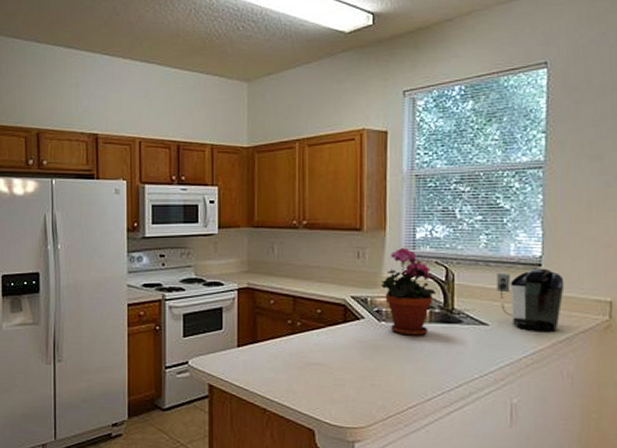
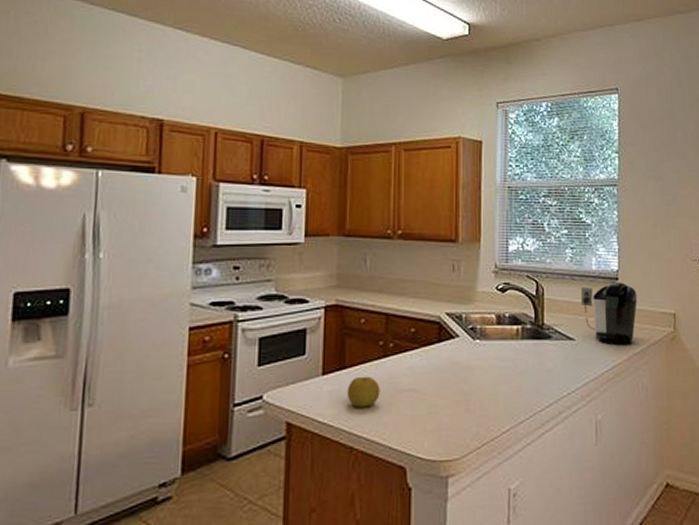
fruit: none [259,349,289,377] -> present [346,376,380,408]
potted plant: present [380,247,436,336] -> none [475,260,527,354]

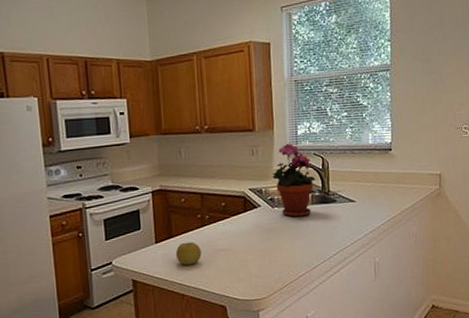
potted plant: none [475,260,527,354] -> present [272,143,315,218]
coffee maker: present [580,282,638,346] -> none [359,152,408,204]

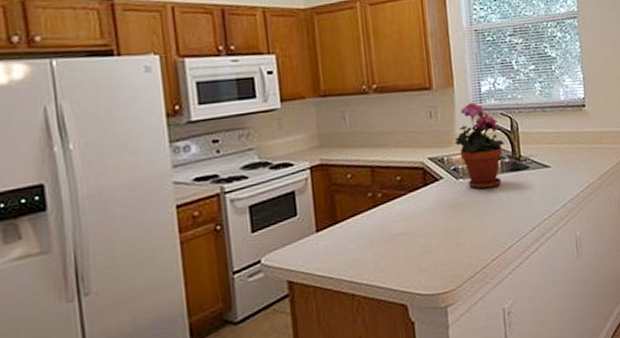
fruit: present [175,241,202,266] -> none [342,226,375,258]

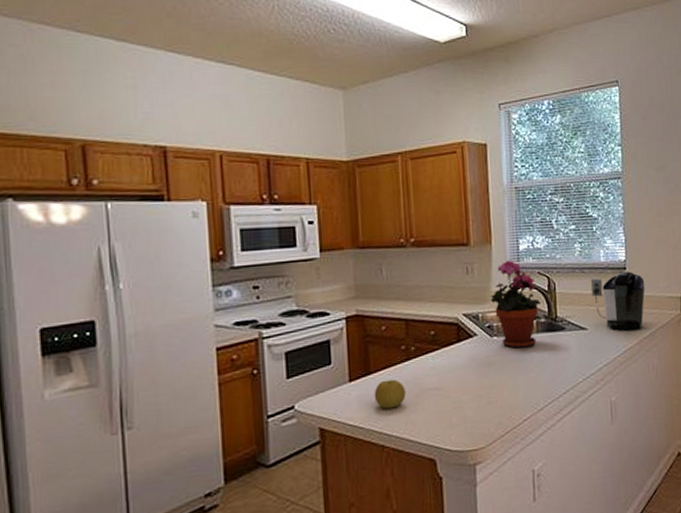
fruit: none [342,226,375,258] -> present [374,379,406,409]
coffee maker: none [552,108,605,168] -> present [590,271,646,332]

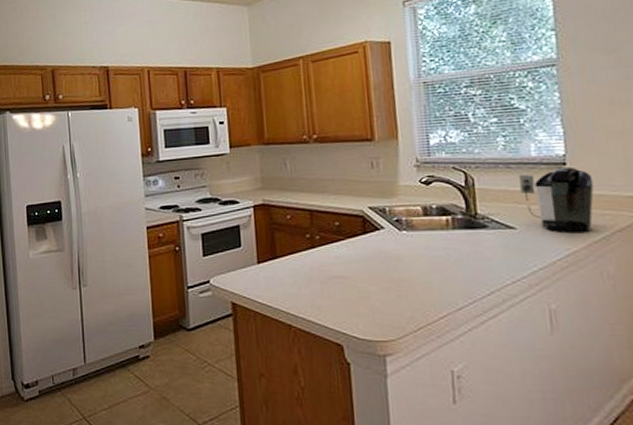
fruit: present [374,379,406,409] -> none [280,264,312,292]
potted plant: present [490,260,541,349] -> none [397,154,456,244]

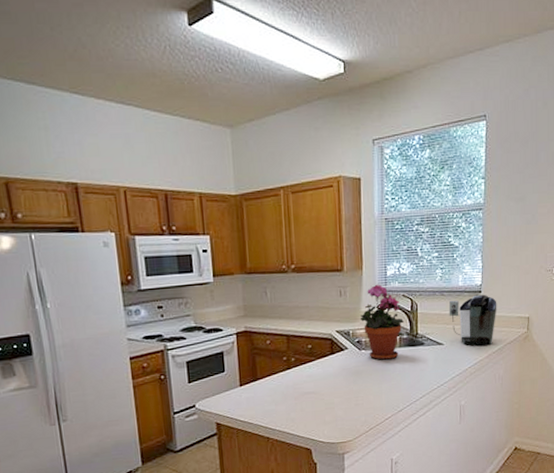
potted plant: none [397,154,456,244] -> present [360,284,404,360]

